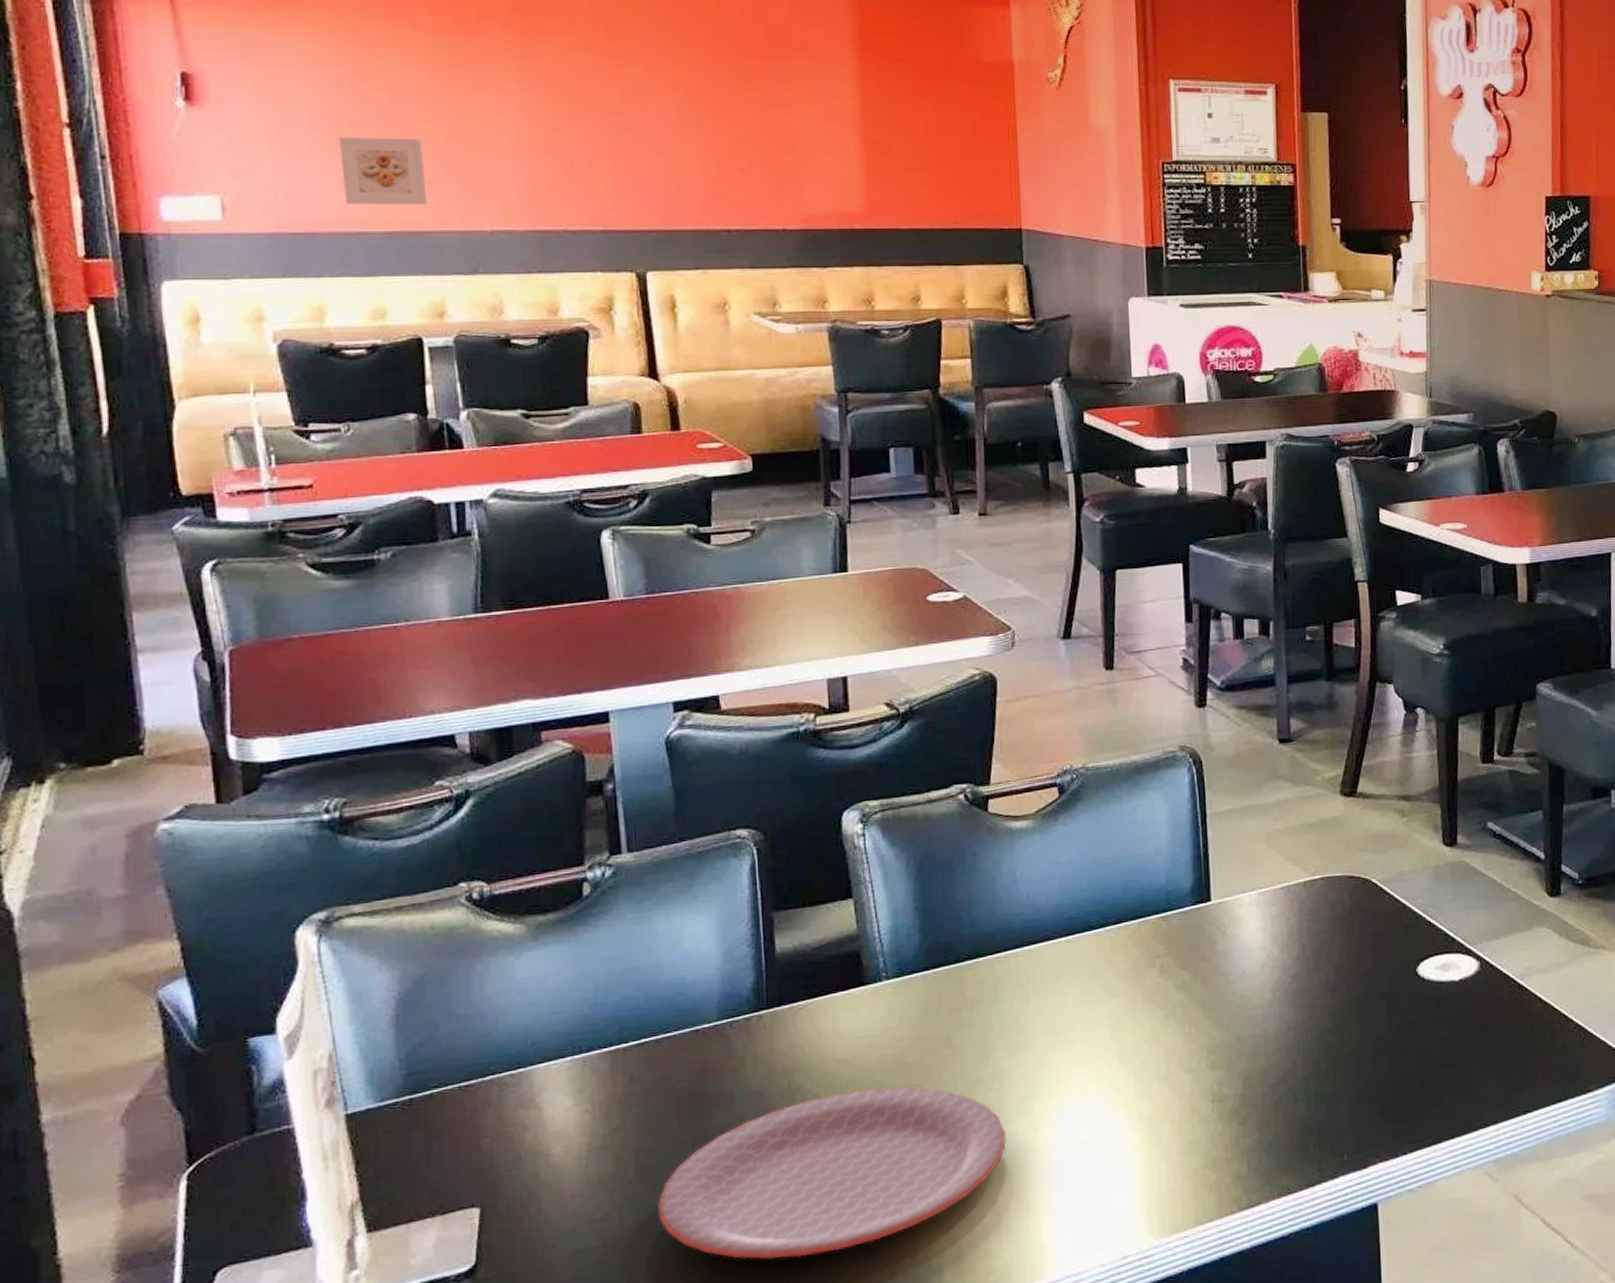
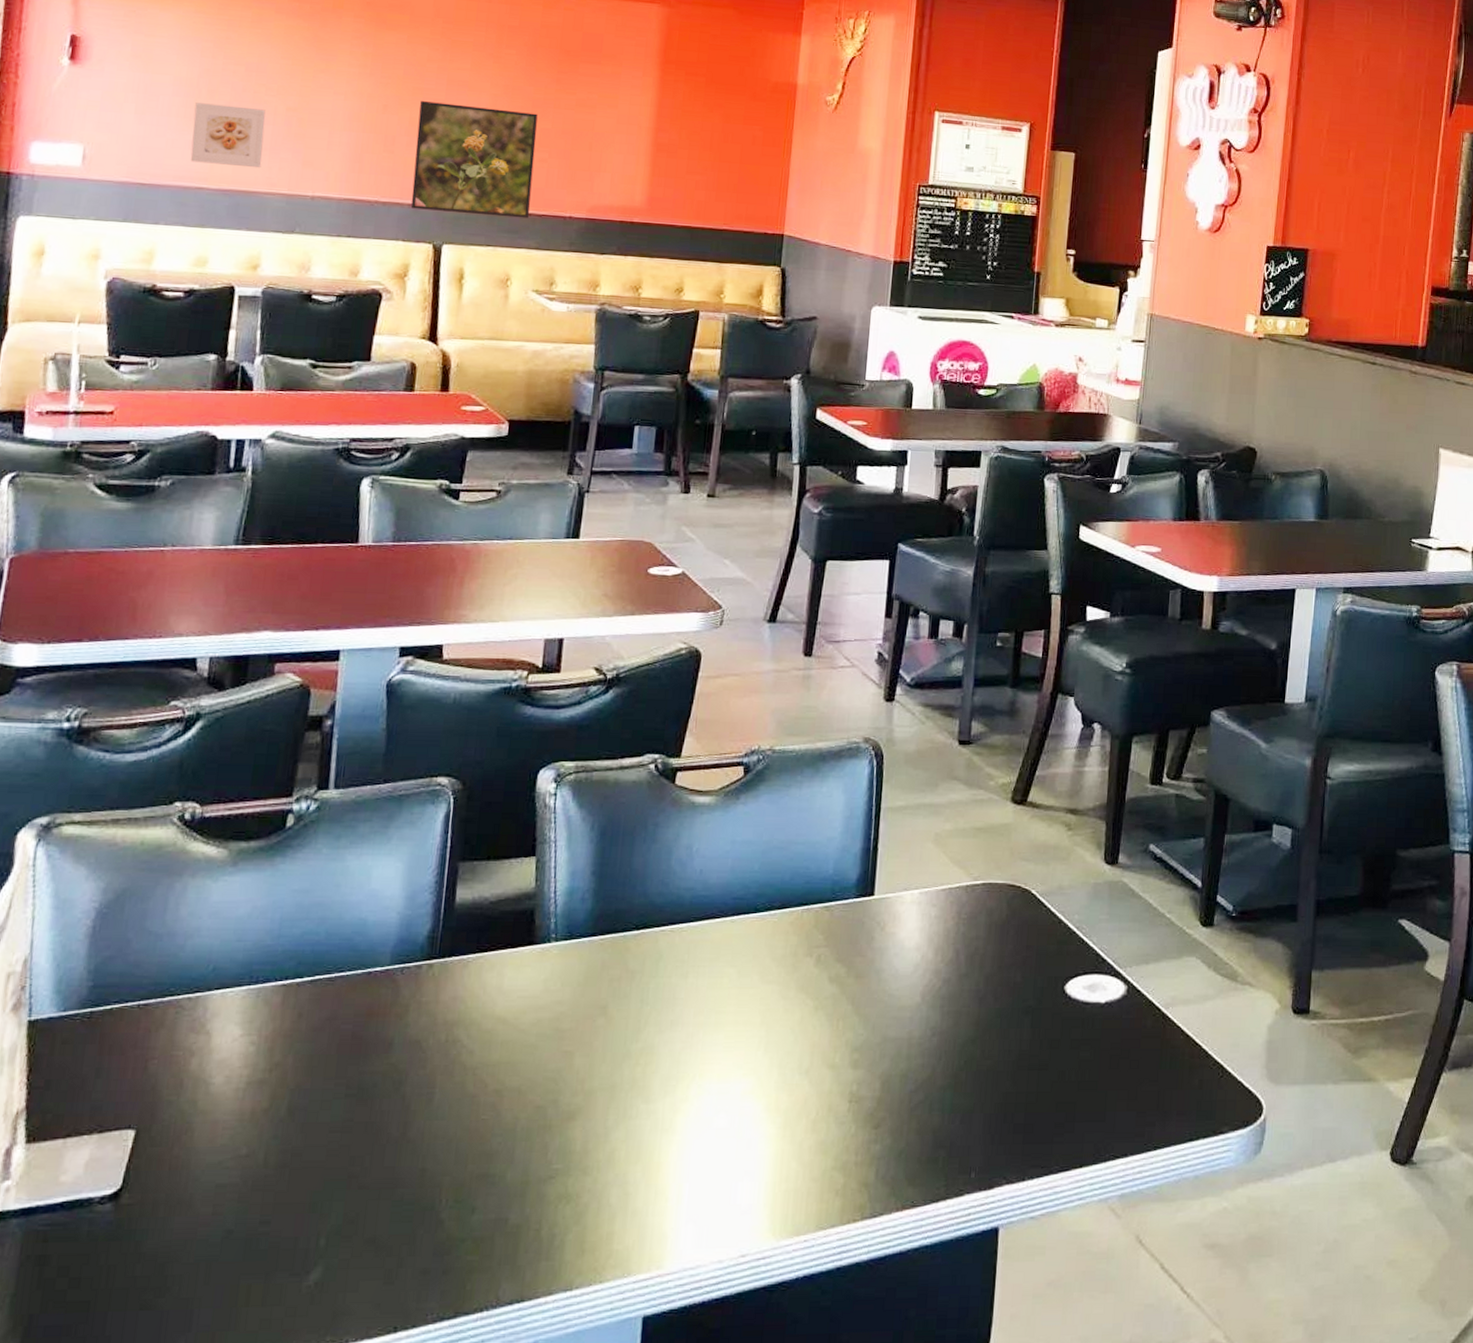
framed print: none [593,114,738,236] -> present [410,100,538,219]
plate: present [658,1087,1006,1260] -> none [302,1050,646,1218]

